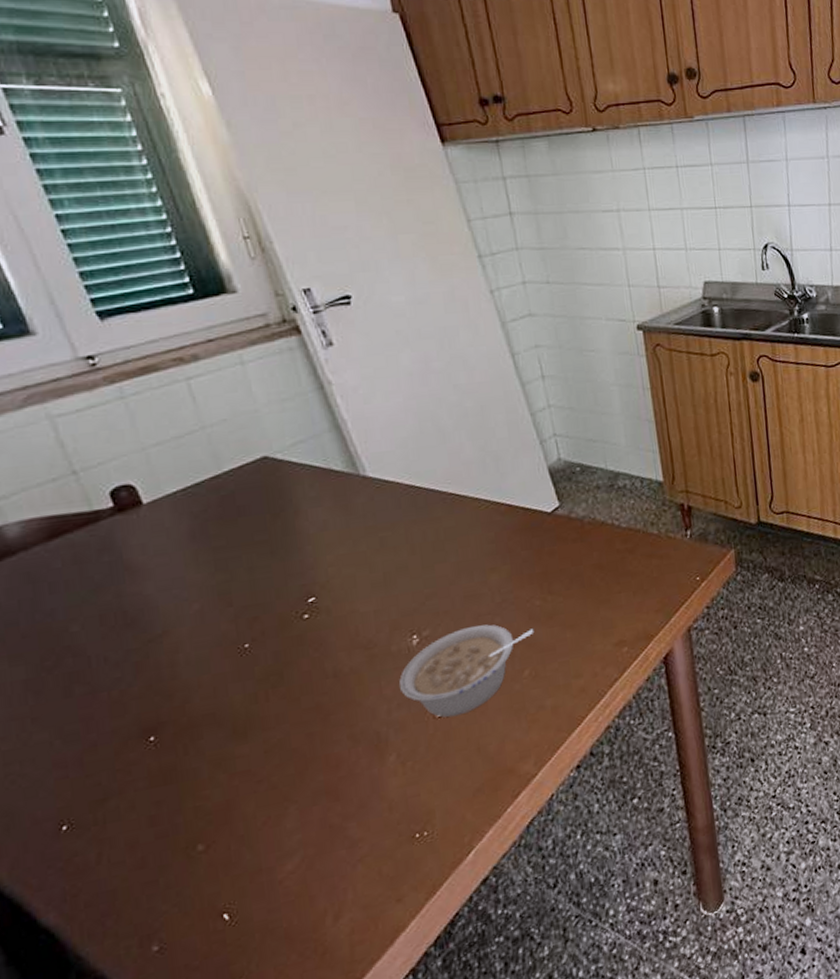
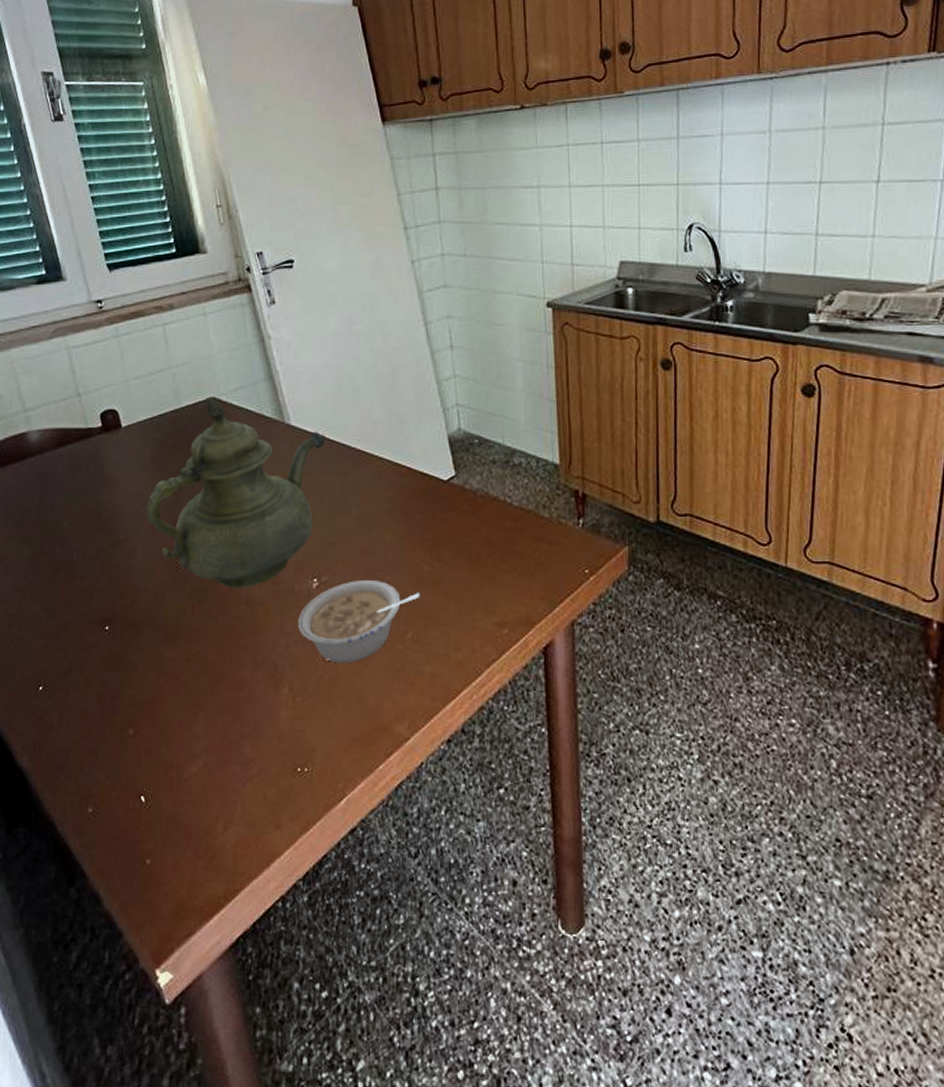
teapot: none [189,455,413,664] -> present [146,396,327,588]

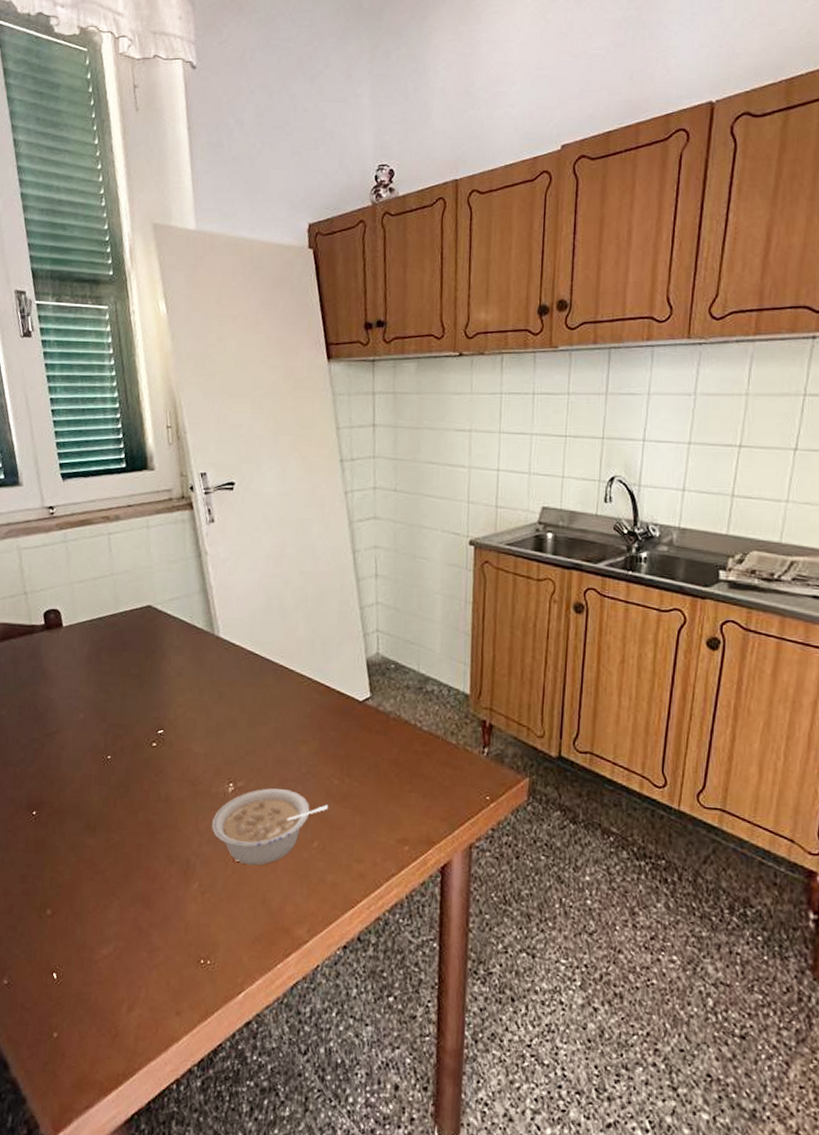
teapot: present [146,396,327,588] -> none [79,604,253,787]

